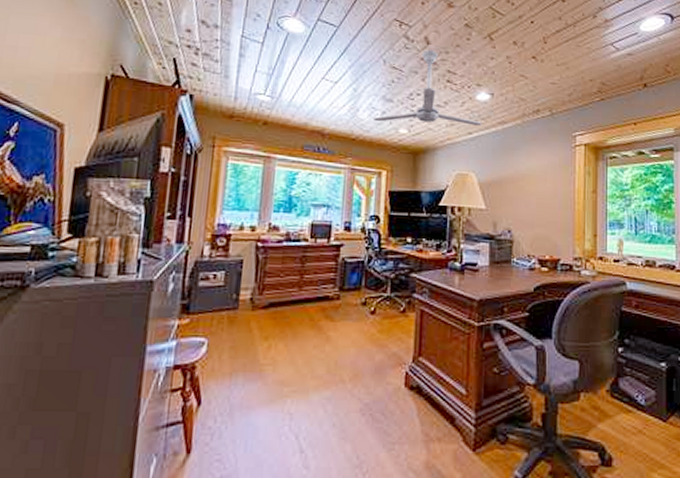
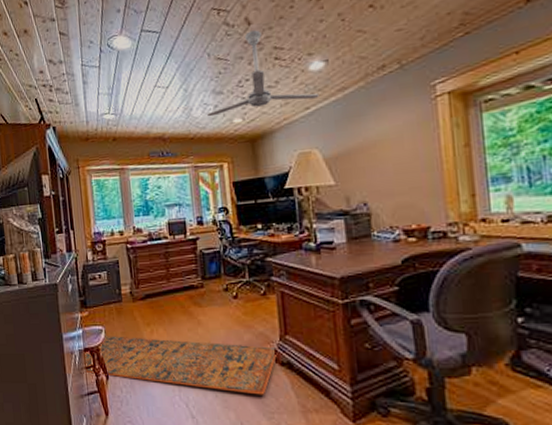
rug: none [168,349,410,423] -> present [84,335,279,395]

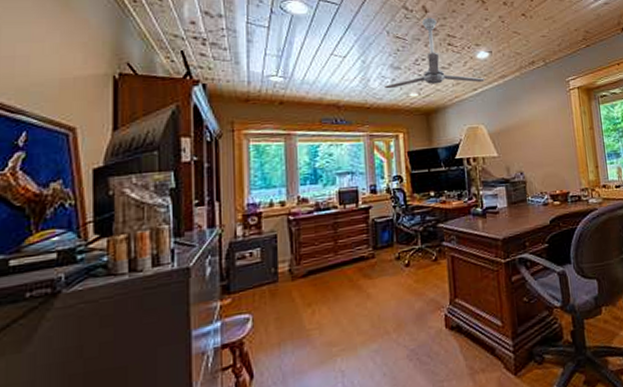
rug: present [84,335,279,395] -> none [219,312,449,376]

